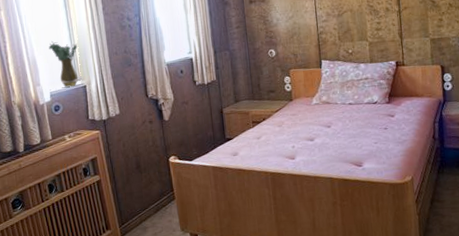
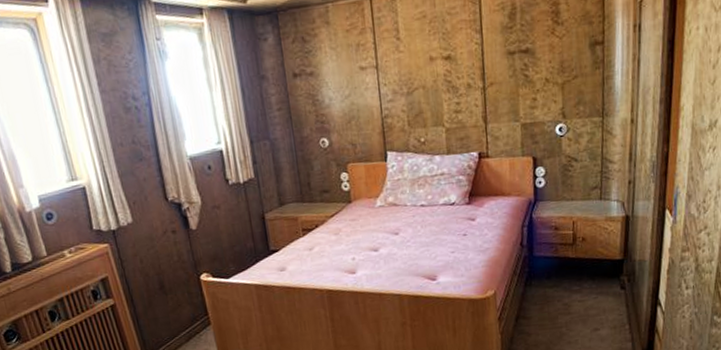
vase: present [49,41,79,88] -> none [29,129,75,190]

